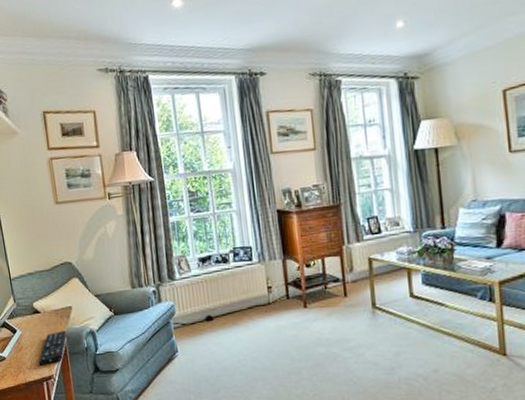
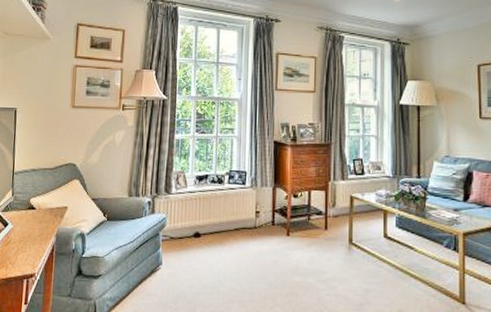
remote control: present [39,330,67,365] -> none [24,229,58,262]

